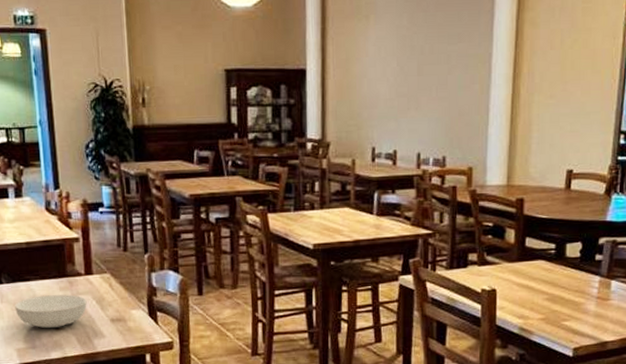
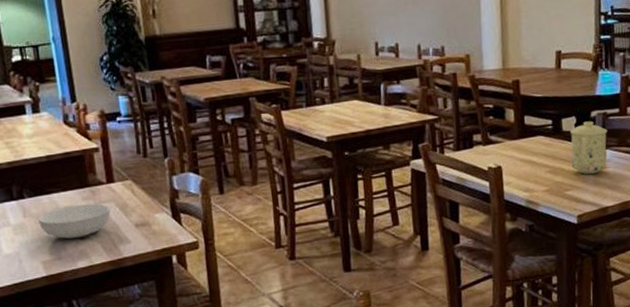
mug: none [572,248,616,306] -> present [569,121,608,175]

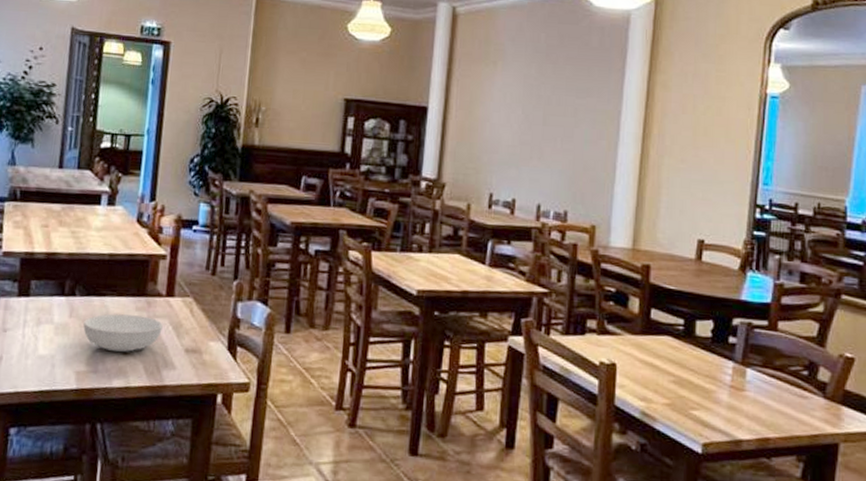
mug: present [569,121,608,175] -> none [701,329,751,396]

